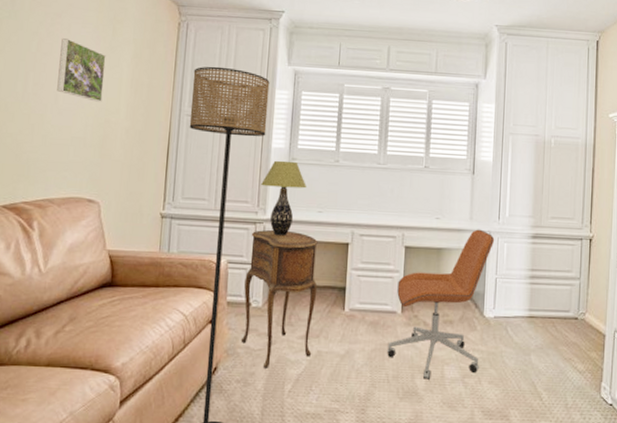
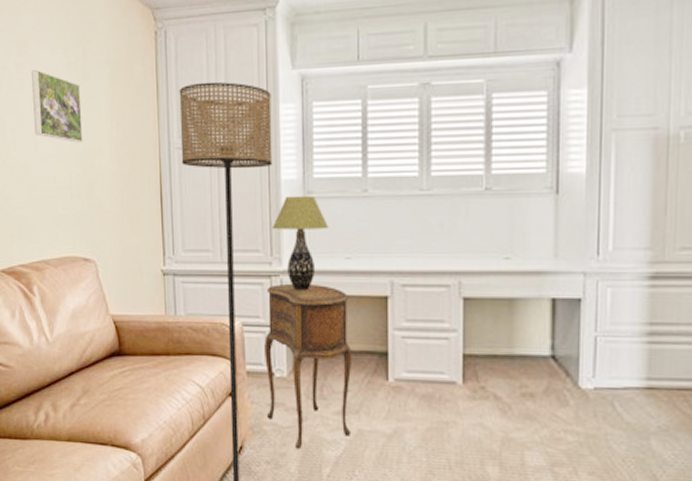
office chair: present [386,229,495,380] -> none [445,270,593,467]

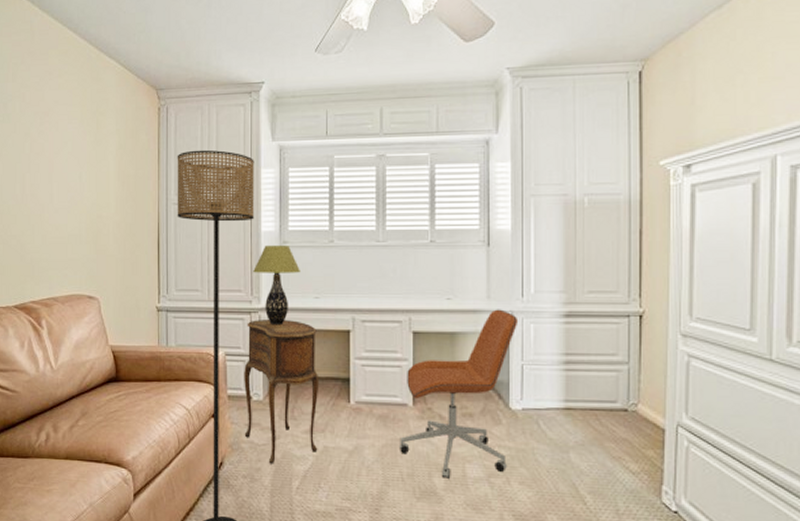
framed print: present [32,70,83,143] -> none [51,136,93,198]
office chair: none [445,270,593,467] -> present [398,309,519,479]

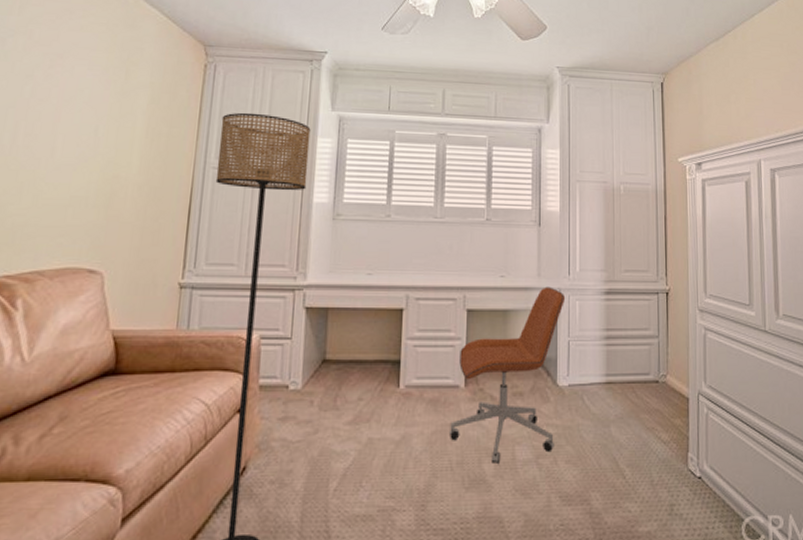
side table: present [244,318,319,464] -> none [275,296,367,464]
table lamp: present [253,244,300,326] -> none [301,217,353,304]

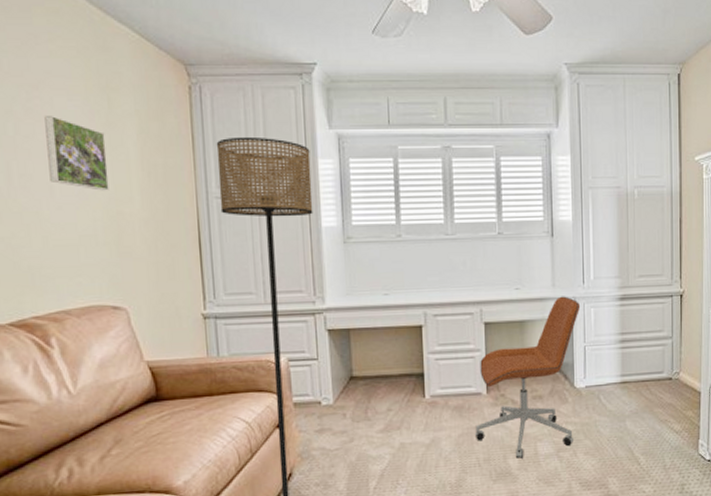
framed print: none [54,82,117,155] -> present [44,116,109,191]

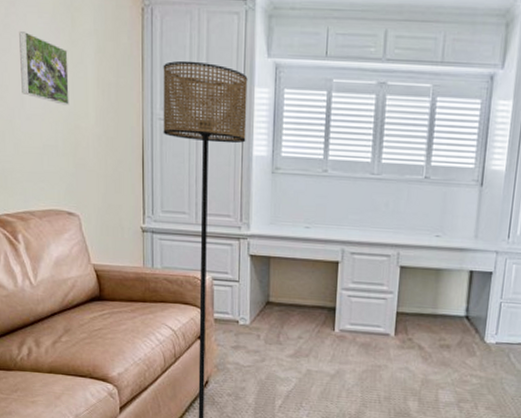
office chair: present [474,296,581,459] -> none [378,248,502,402]

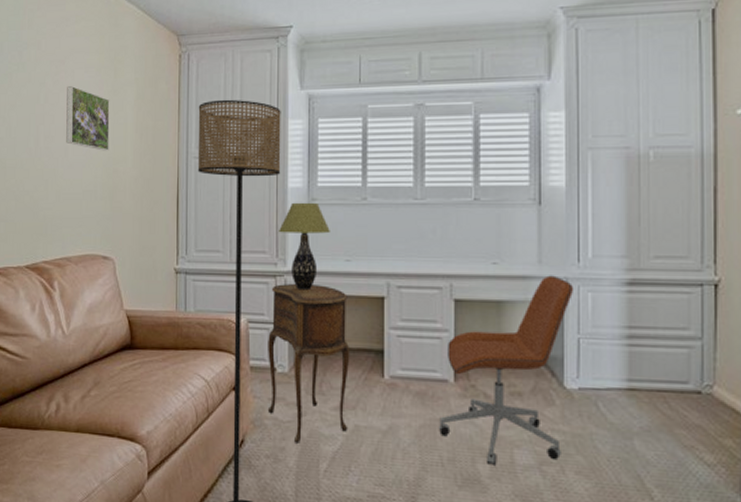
side table: none [230,245,306,384] -> present [267,283,350,443]
table lamp: none [243,170,292,253] -> present [279,202,330,291]
office chair: none [378,248,502,402] -> present [438,275,574,465]

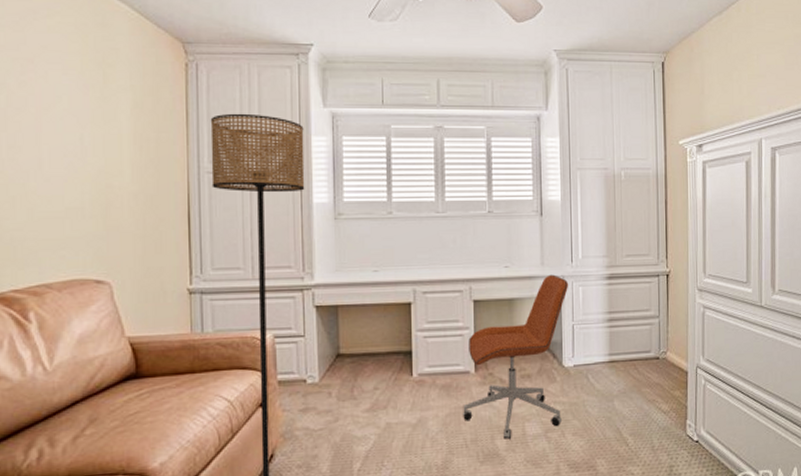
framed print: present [66,86,110,151] -> none [38,89,100,164]
side table: present [267,283,350,443] -> none [296,295,380,449]
table lamp: present [279,202,330,291] -> none [305,217,357,302]

